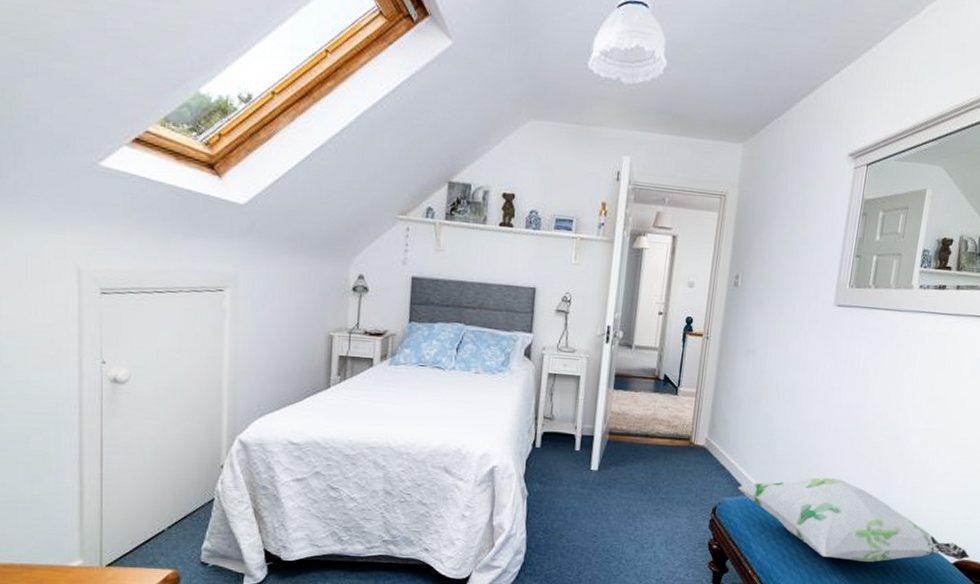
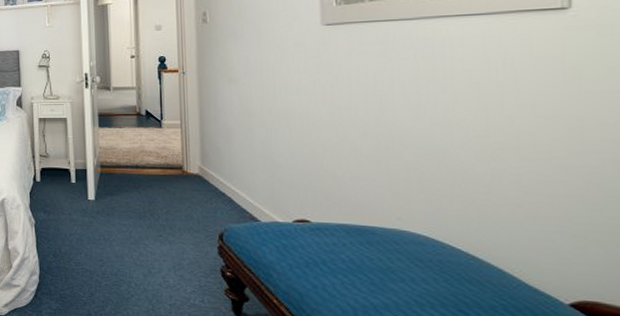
decorative pillow: present [738,477,970,562] -> none [244,202,596,302]

